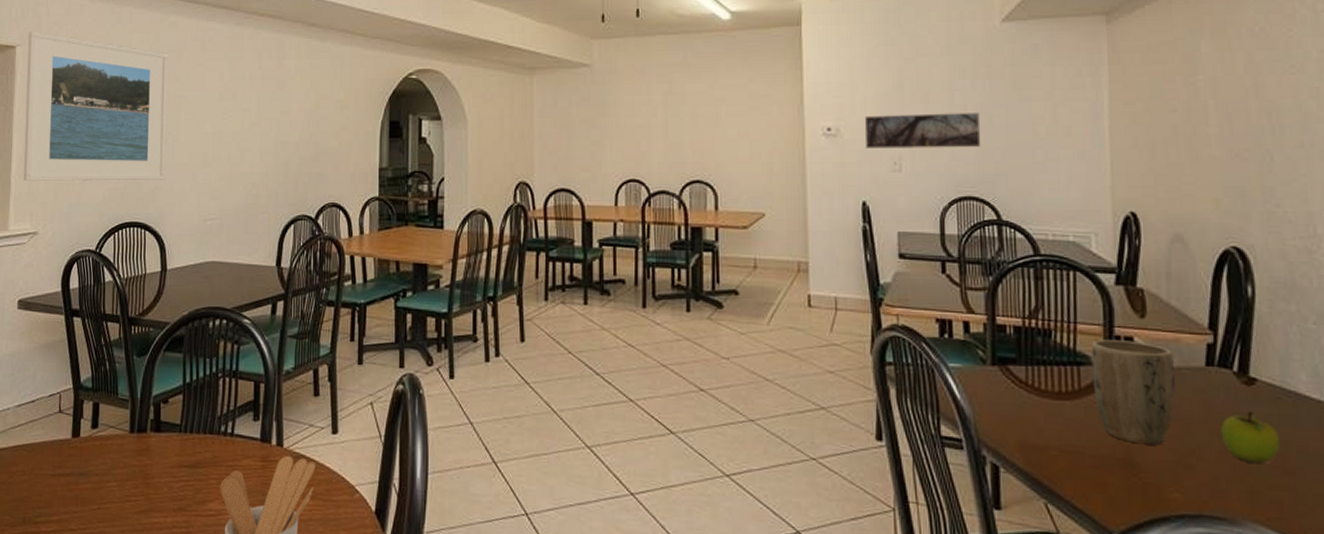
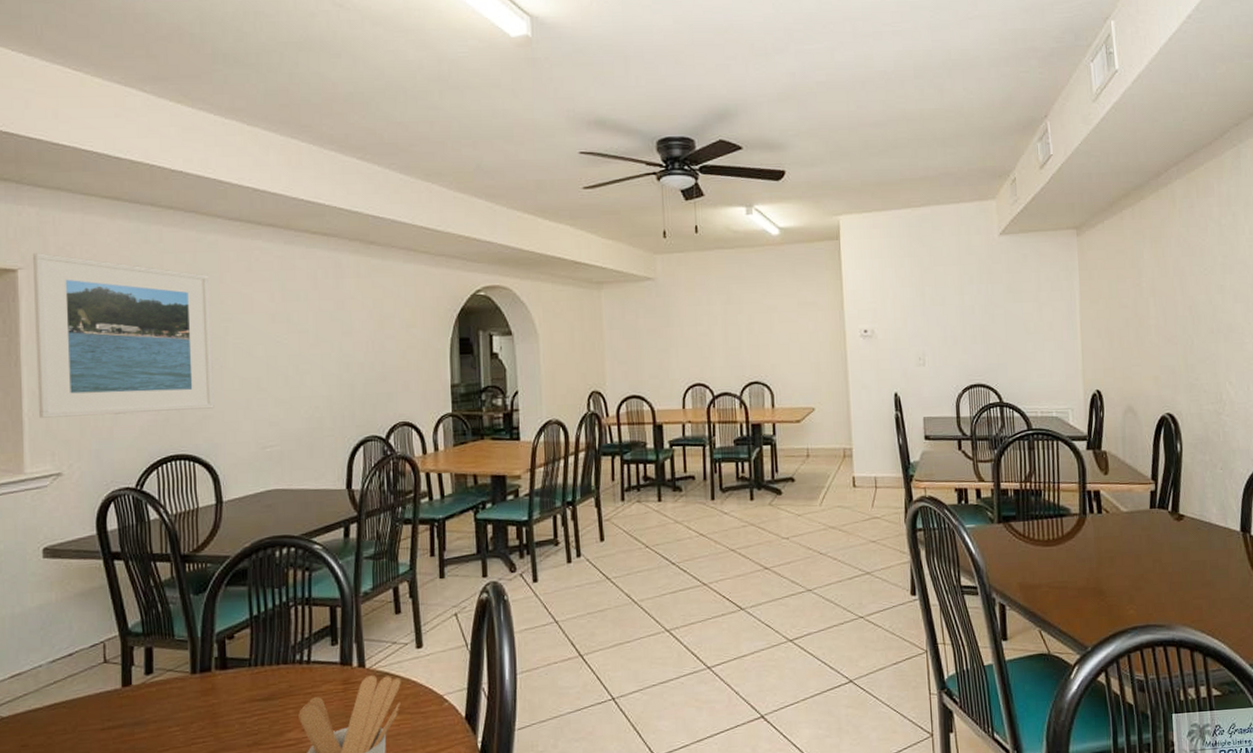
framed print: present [864,111,982,148] -> none [894,312,986,347]
plant pot: present [1091,339,1176,445] -> none [1070,493,1130,575]
fruit: present [1220,411,1280,463] -> none [1160,540,1200,580]

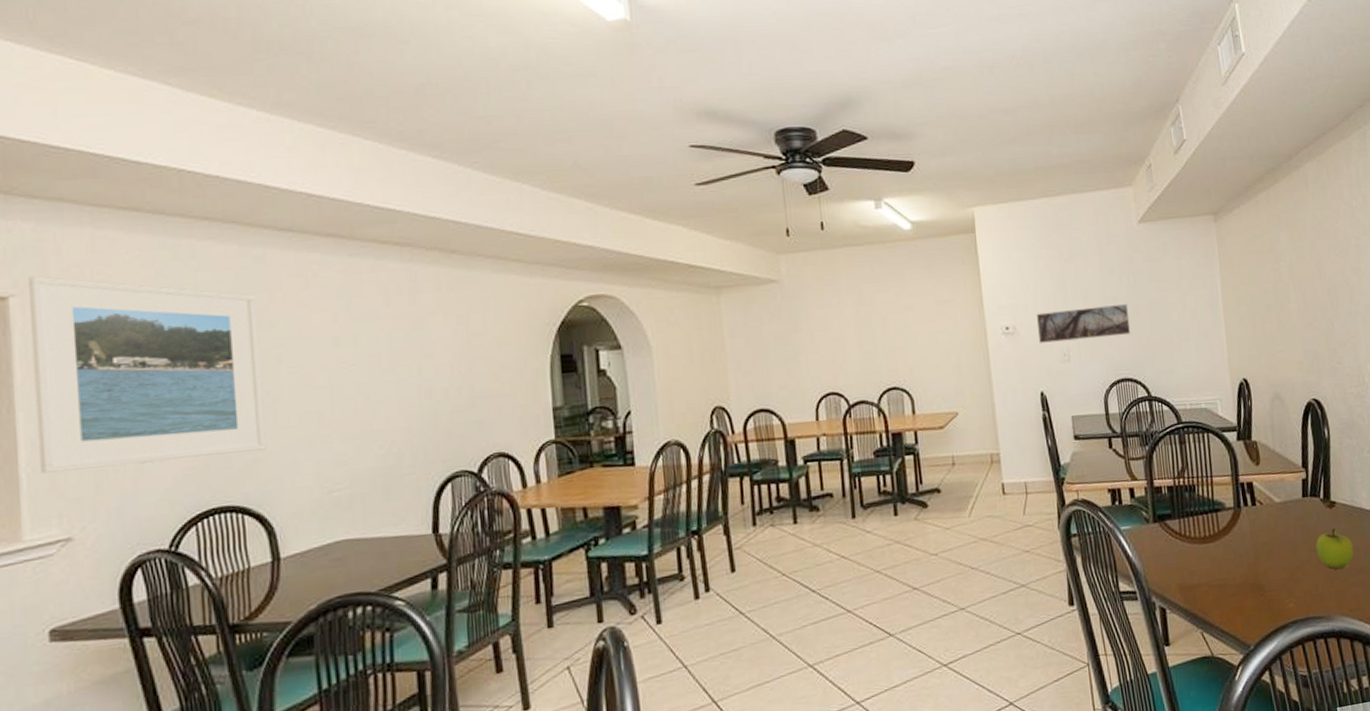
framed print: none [894,312,986,347] -> present [1036,303,1131,343]
fruit: none [1160,540,1200,580] -> present [1315,528,1354,569]

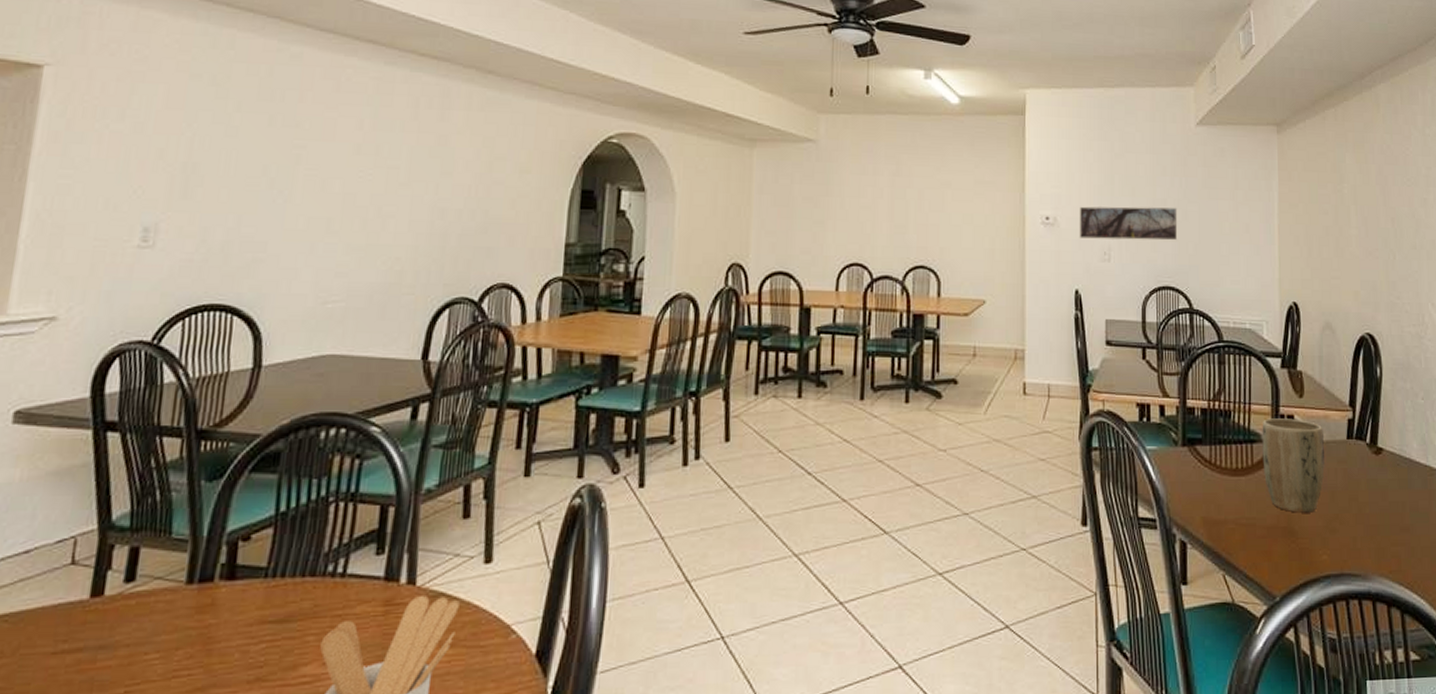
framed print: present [29,276,267,473] -> none [39,48,285,251]
plant pot: none [1224,485,1284,570] -> present [1262,418,1325,513]
fruit: present [1315,528,1354,569] -> none [1357,477,1399,523]

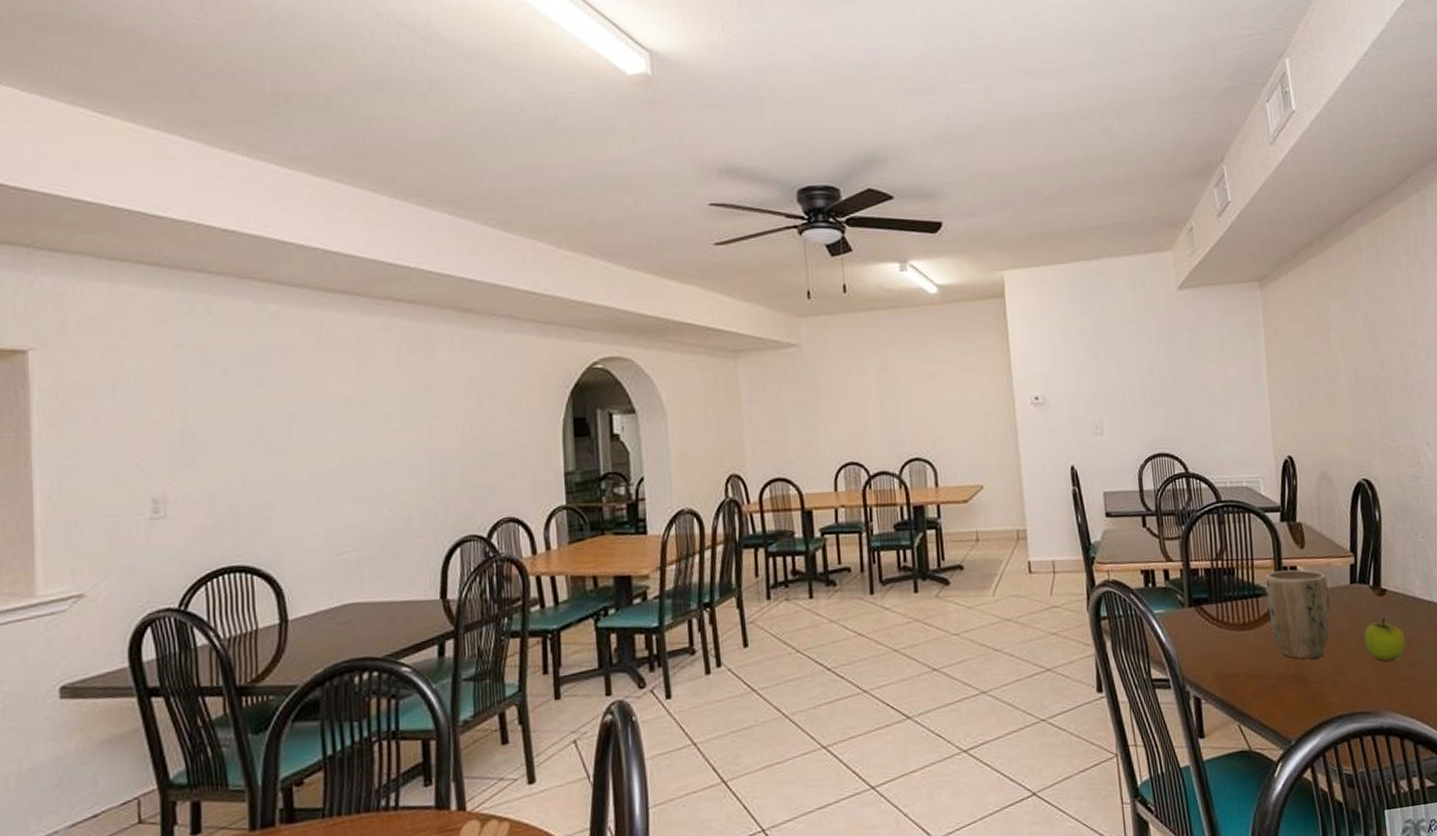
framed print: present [1079,206,1178,241] -> none [1067,374,1168,415]
fruit: none [1357,477,1399,523] -> present [1364,617,1406,662]

